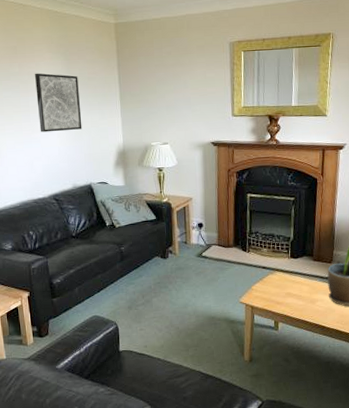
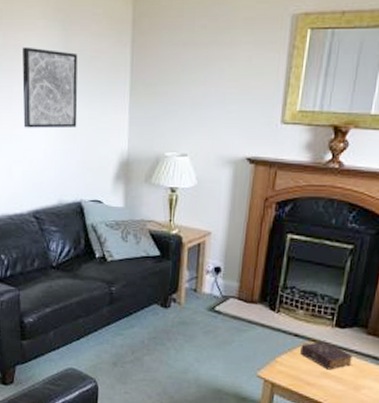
book: none [269,269,306,291] -> present [300,341,352,370]

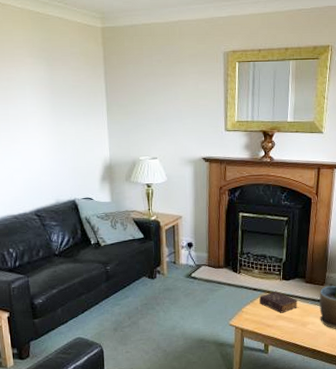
wall art: present [22,46,78,129] -> none [15,79,66,144]

